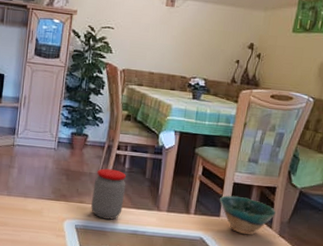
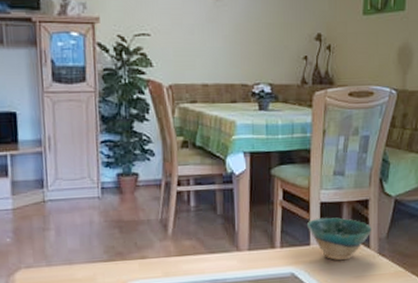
jar: present [91,168,126,220] -> none [155,210,195,273]

